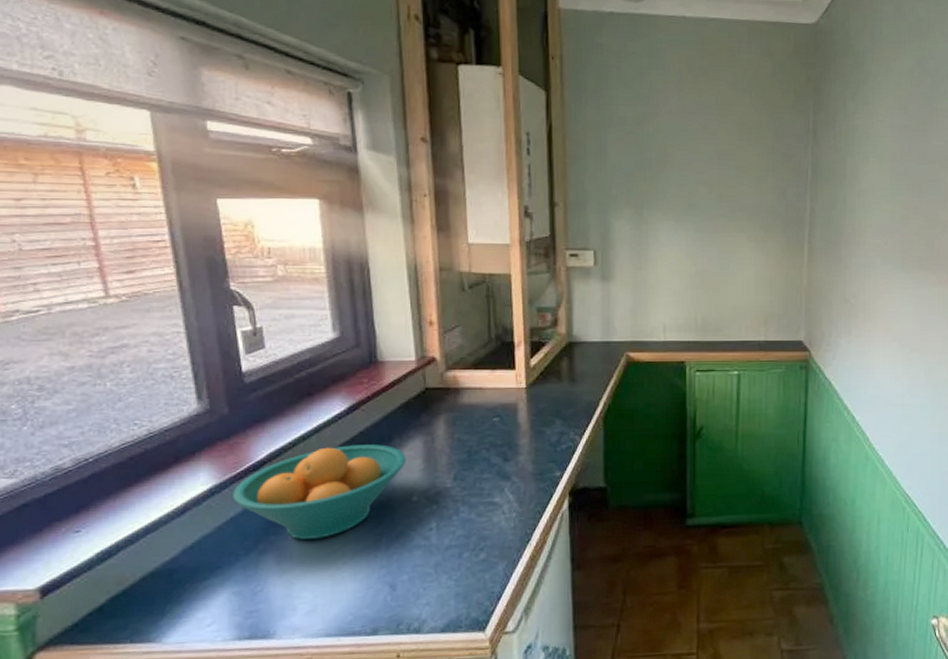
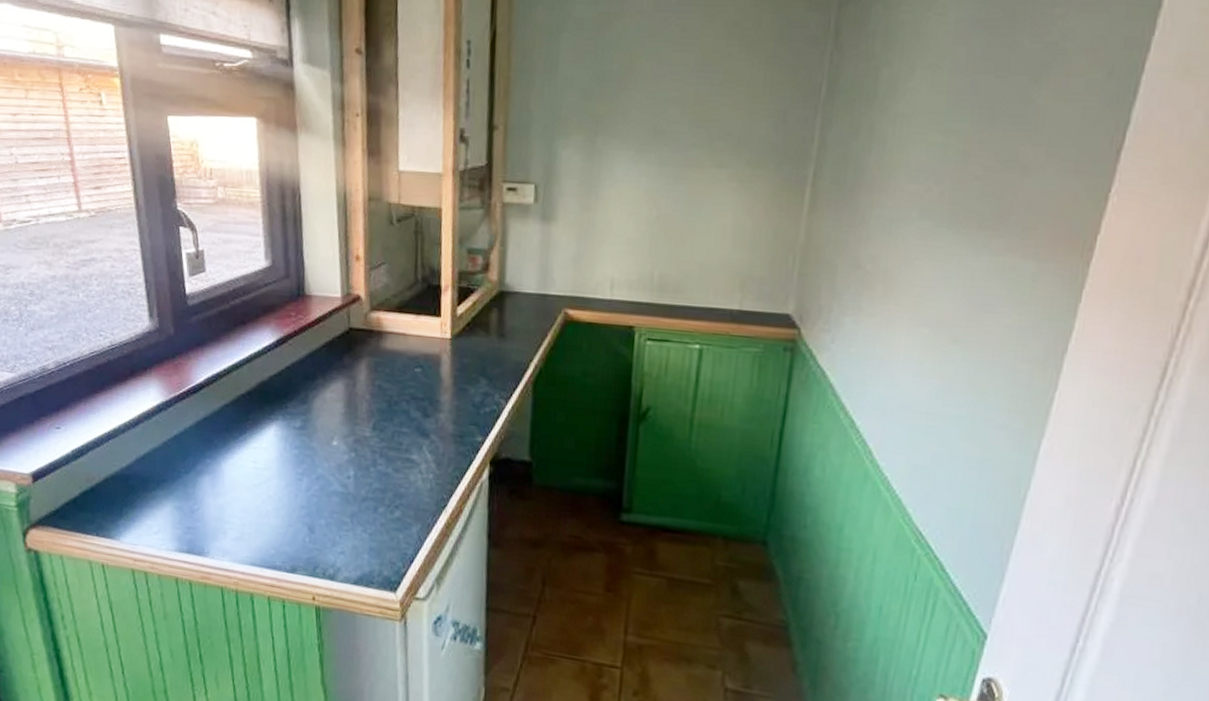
fruit bowl: present [233,444,407,539] -> none [176,378,329,469]

